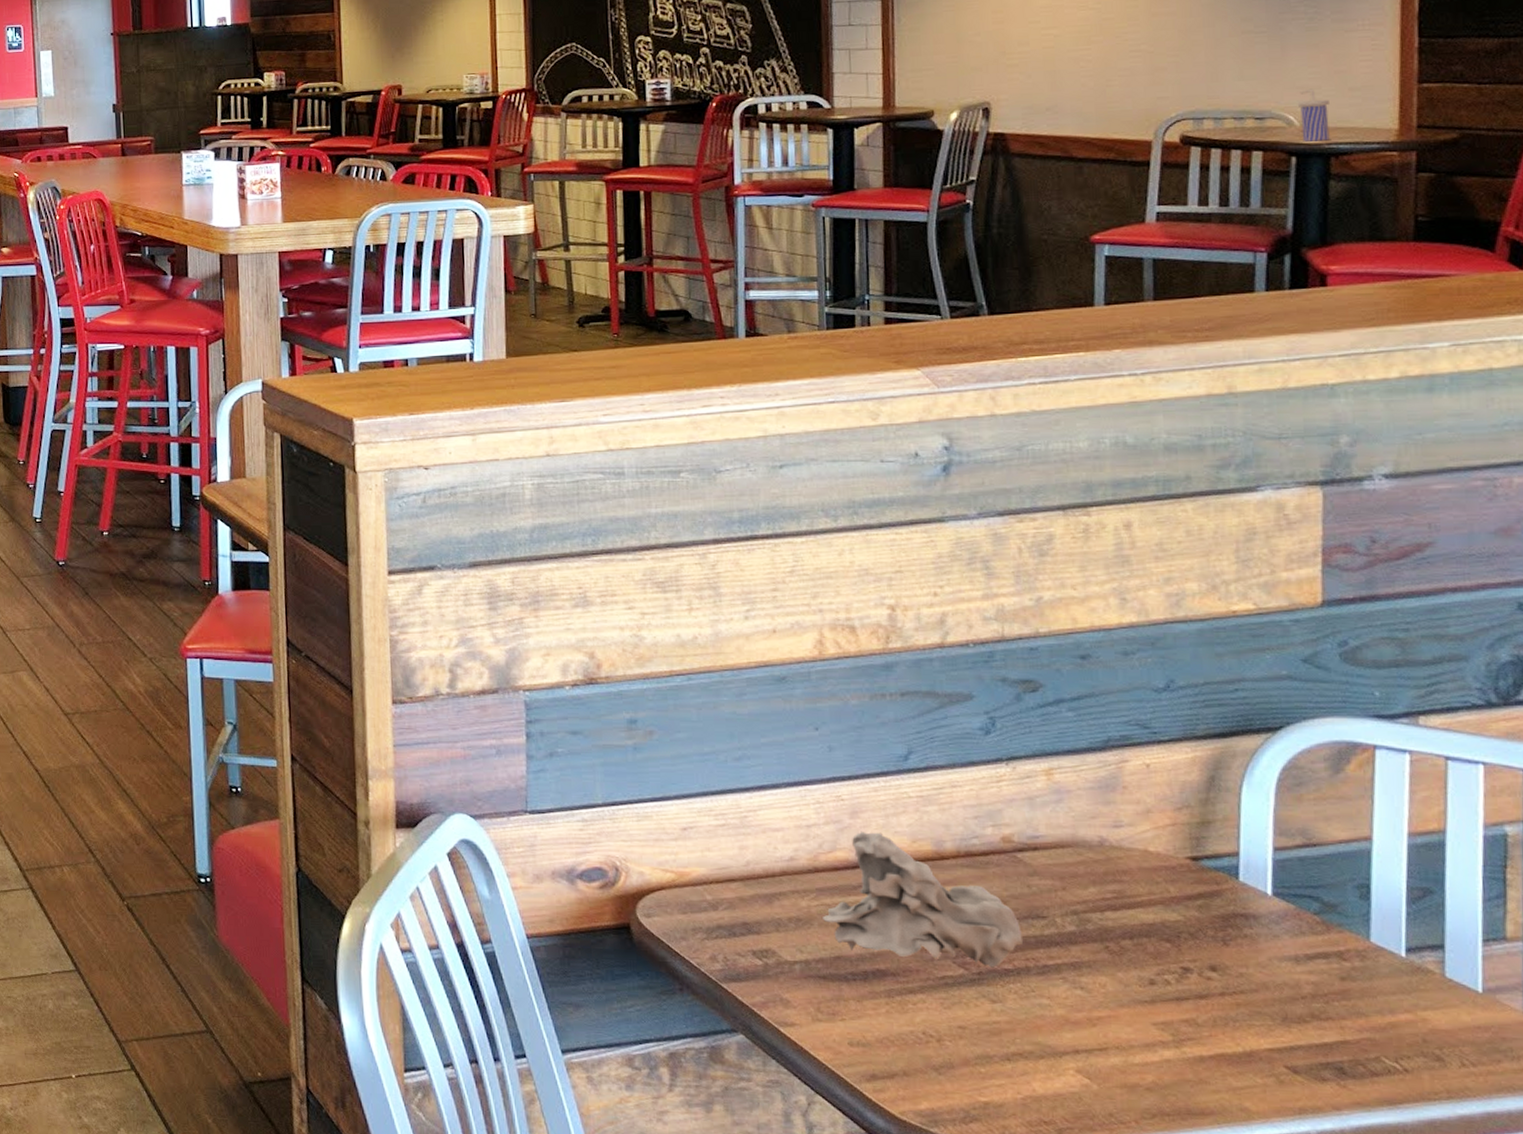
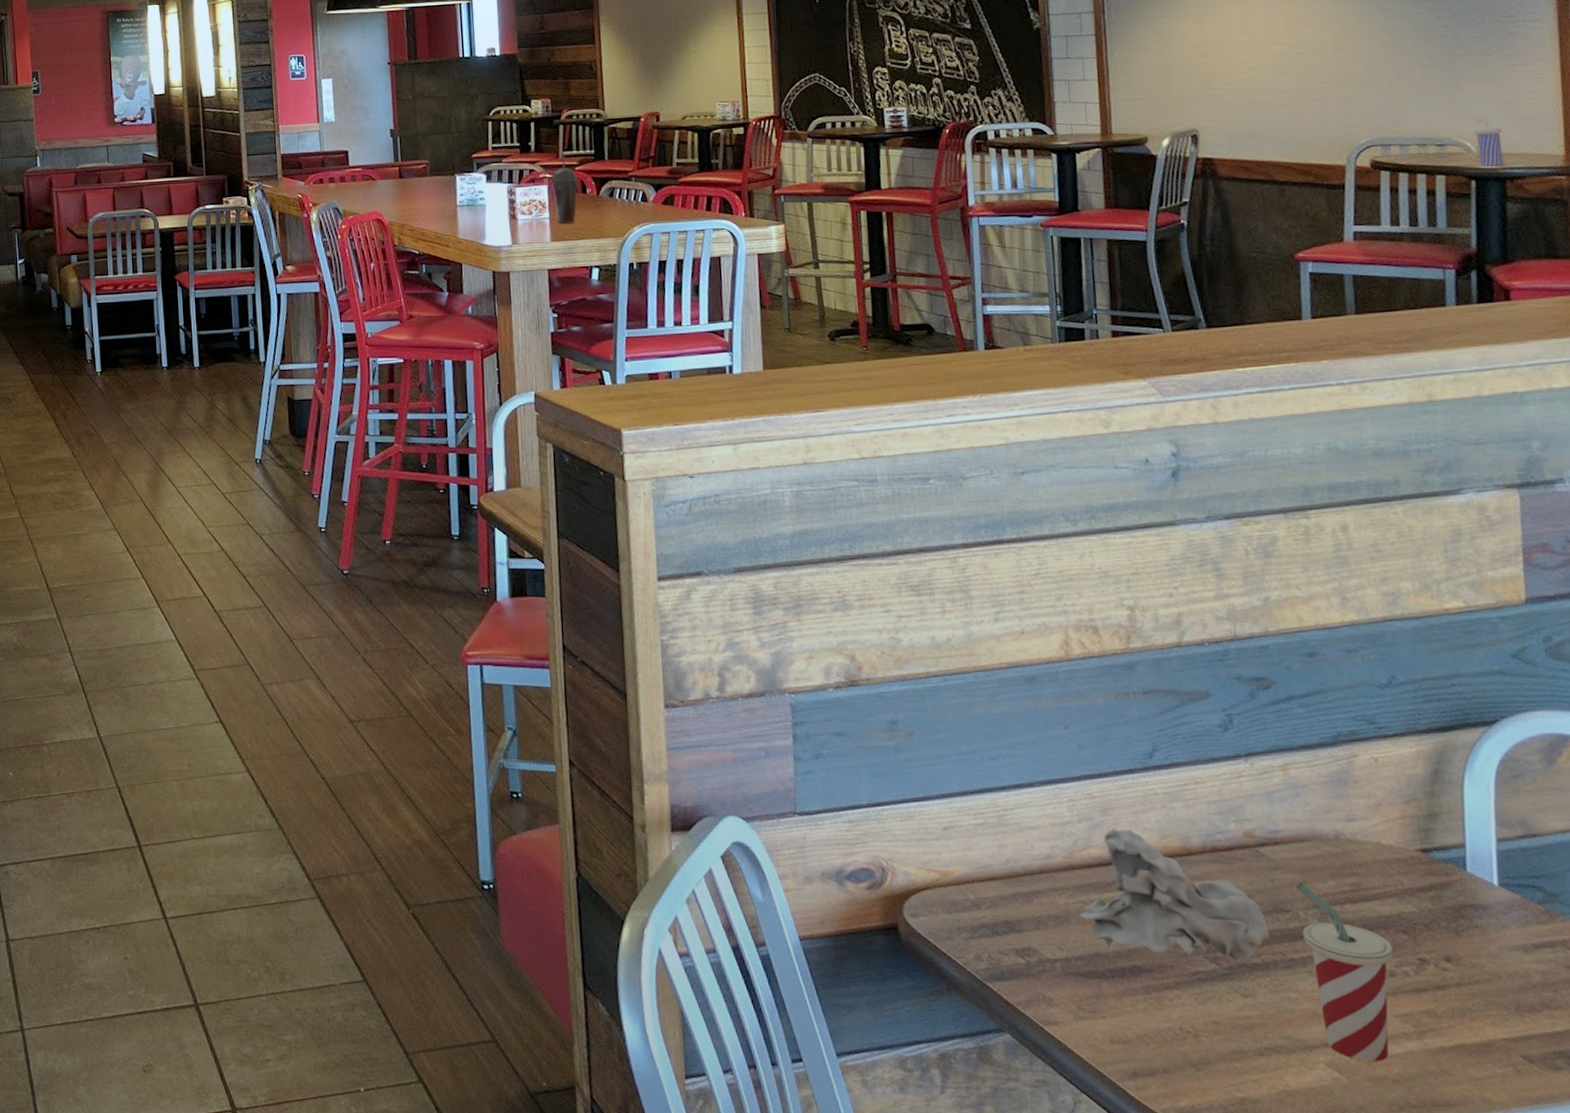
beverage cup: none [284,128,313,204] -> present [551,152,578,223]
beverage cup: none [1054,888,1155,1069] -> present [1296,882,1393,1062]

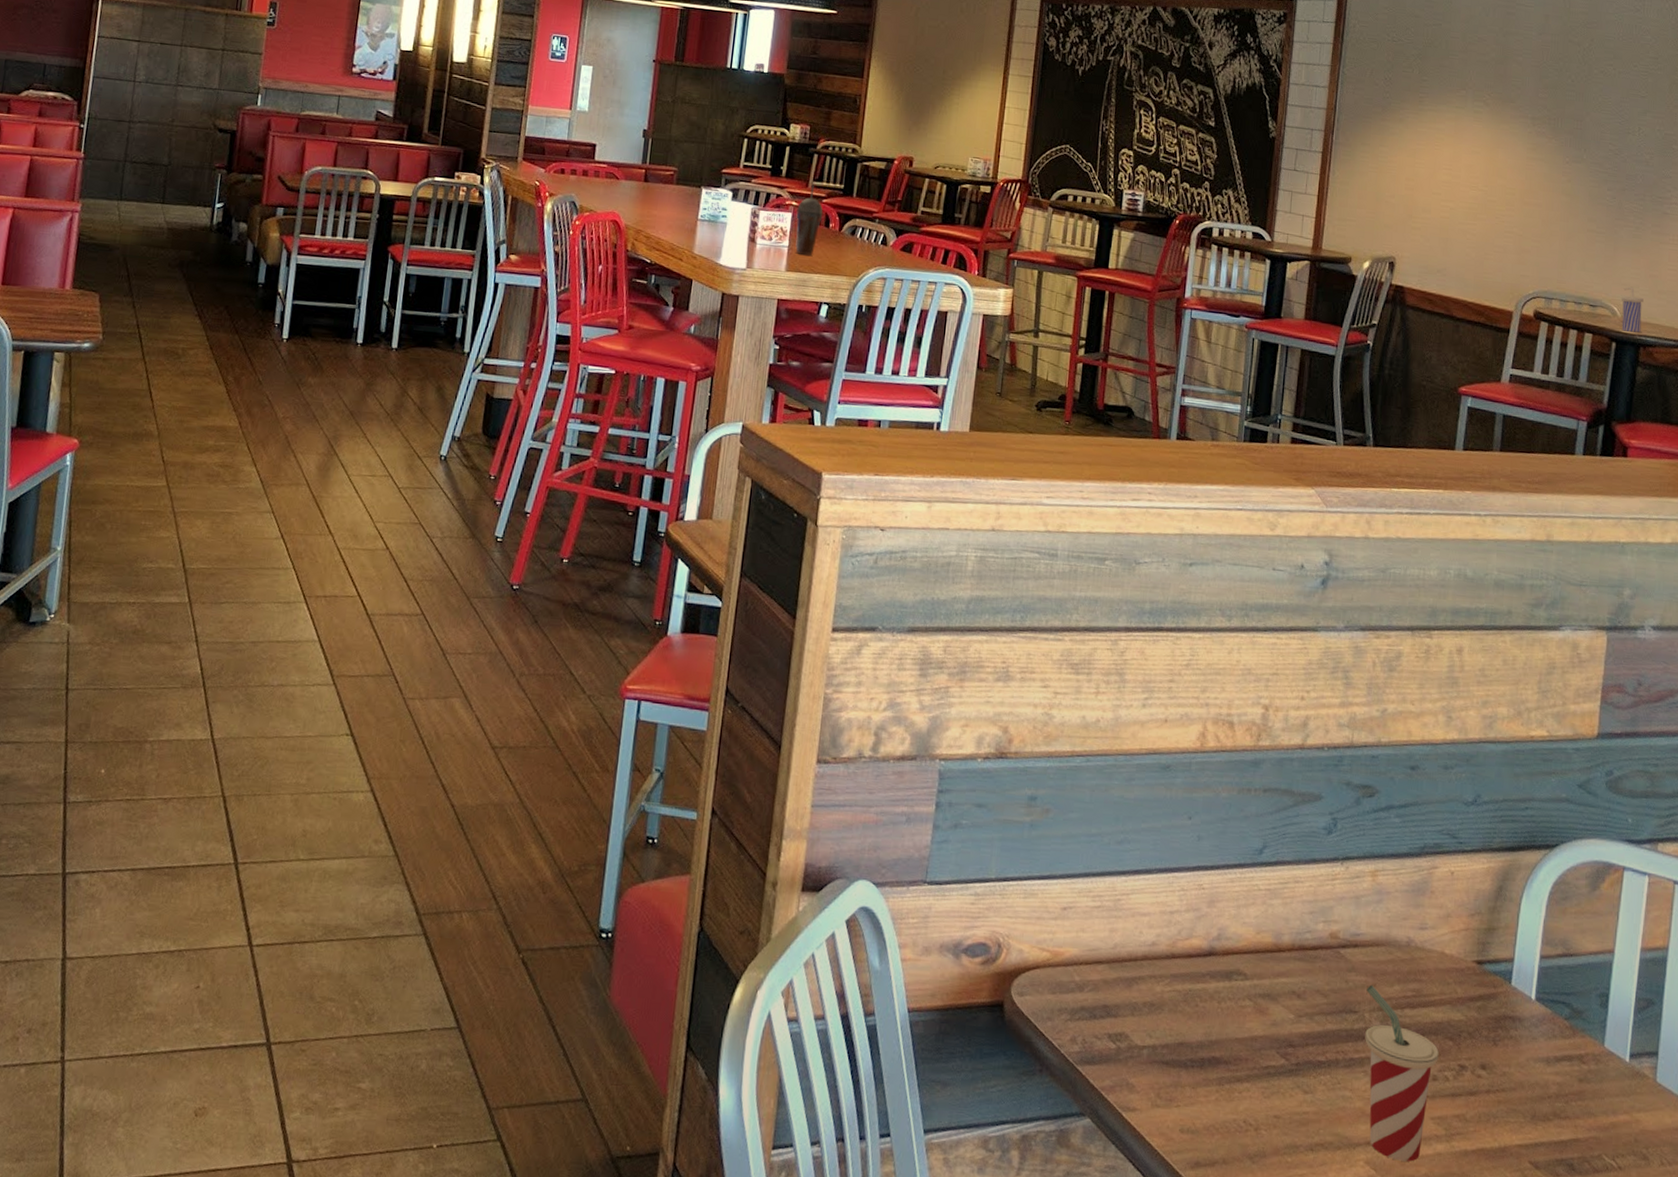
crumpled paper: present [1079,828,1270,962] -> none [1172,920,1337,1059]

